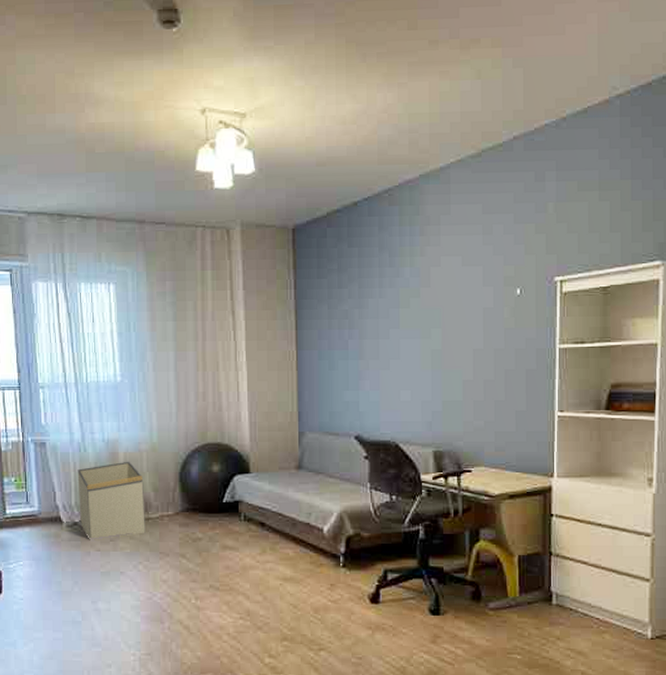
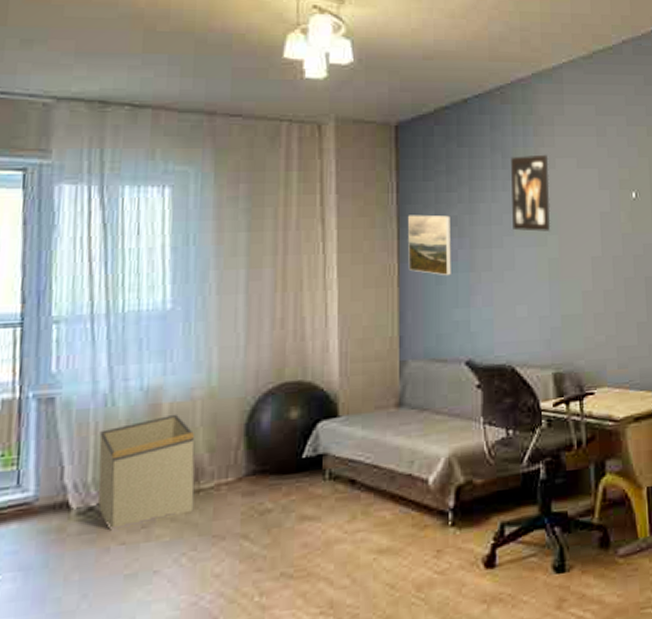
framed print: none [305,308,342,363] -> present [408,214,451,276]
wall art: none [398,253,435,325] -> present [511,154,551,232]

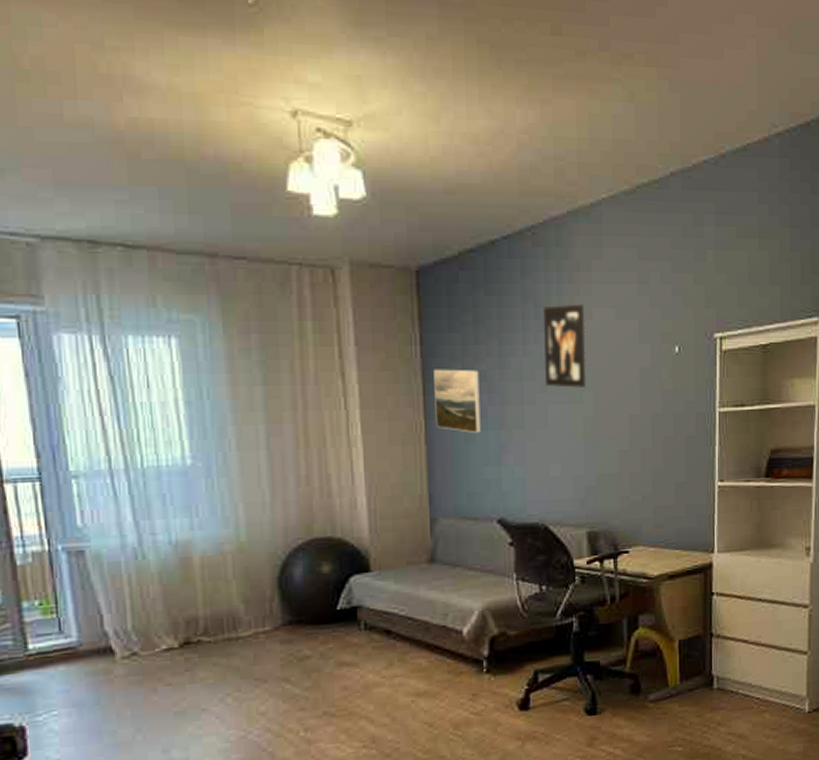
storage bin: present [98,413,195,531] -> none [133,567,234,673]

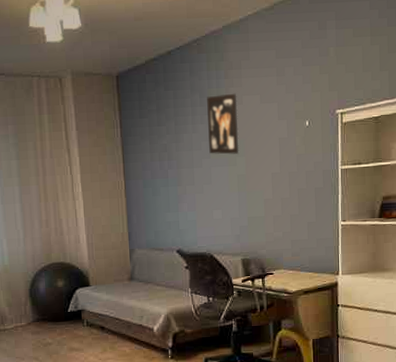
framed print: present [434,369,481,434] -> none [130,144,164,189]

